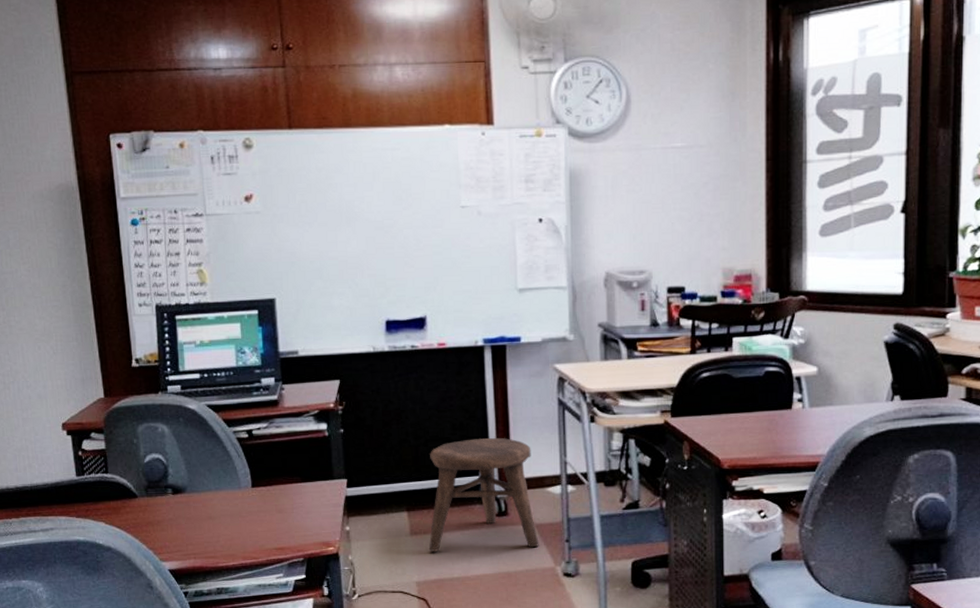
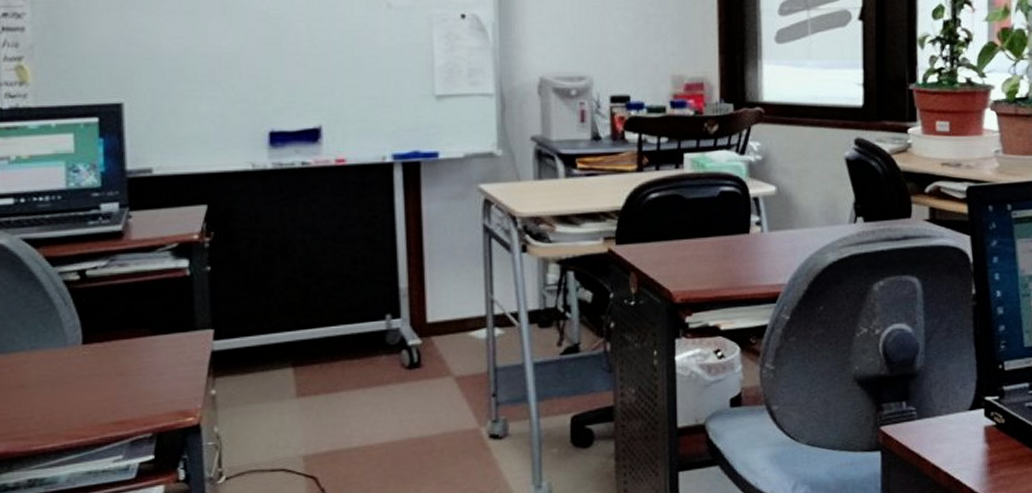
stool: present [428,438,539,552] -> none [320,273,460,417]

